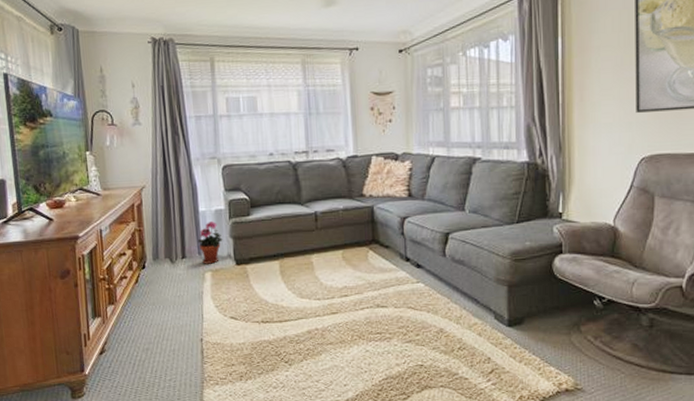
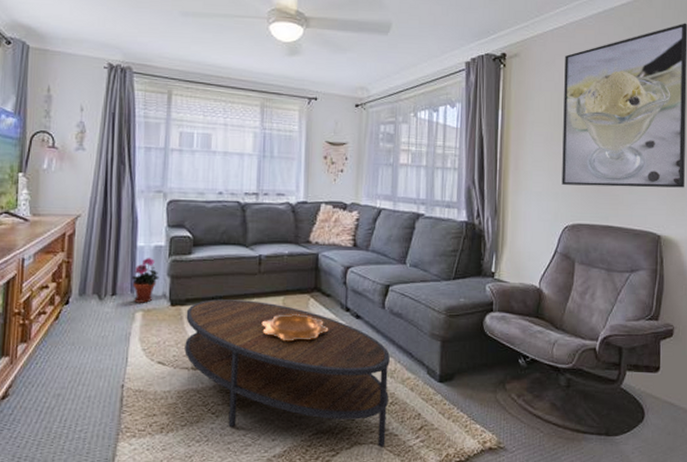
coffee table: none [251,256,456,390] -> present [184,299,390,447]
decorative bowl: none [323,266,389,293] -> present [261,314,328,341]

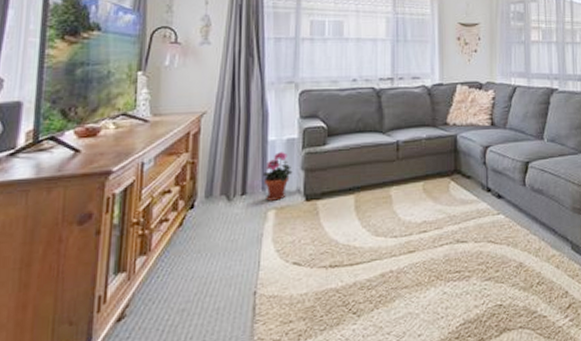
coffee table: present [184,299,390,447] -> none [322,188,535,331]
decorative bowl: present [261,314,328,341] -> none [402,198,470,228]

